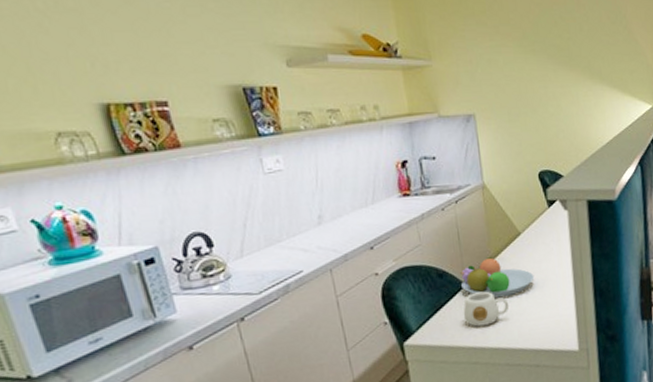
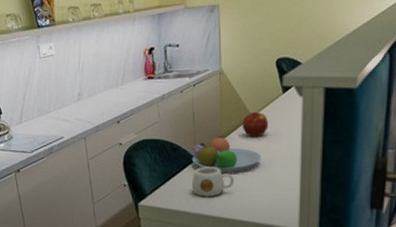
apple: none [511,228,538,256] -> present [243,111,269,138]

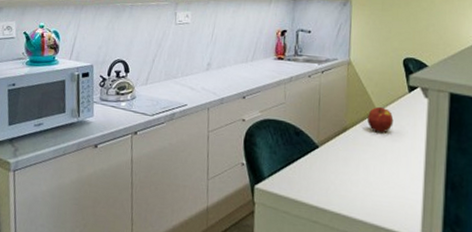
mug: present [191,166,235,197] -> none [311,156,356,190]
fruit bowl: present [192,136,262,174] -> none [314,127,385,167]

